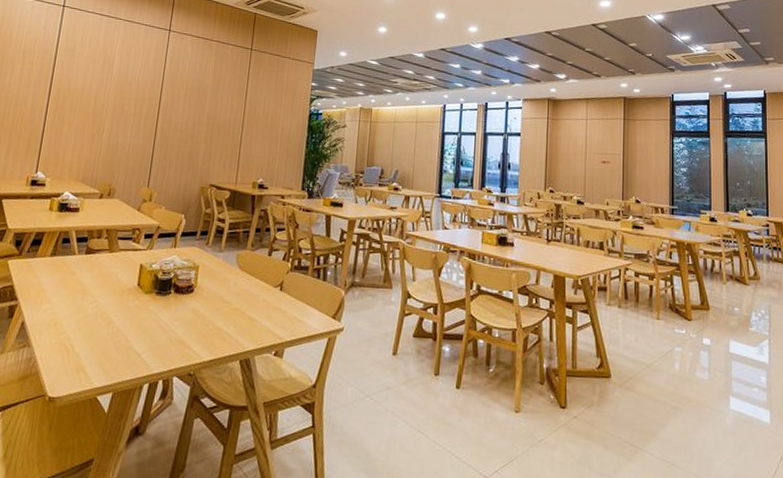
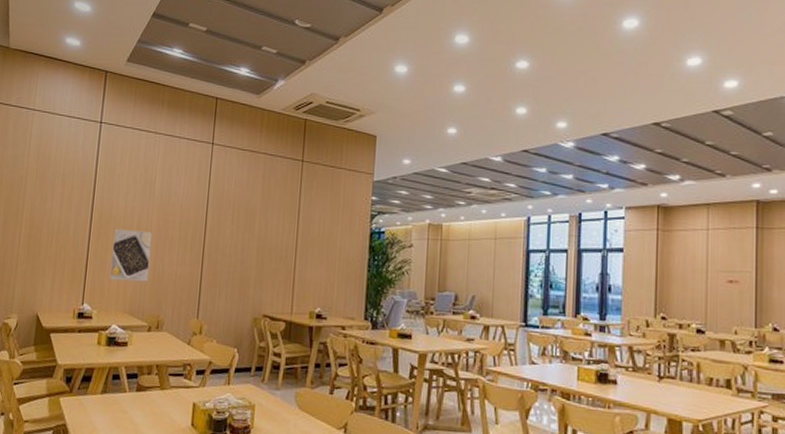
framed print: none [64,103,109,153] -> present [109,228,153,282]

